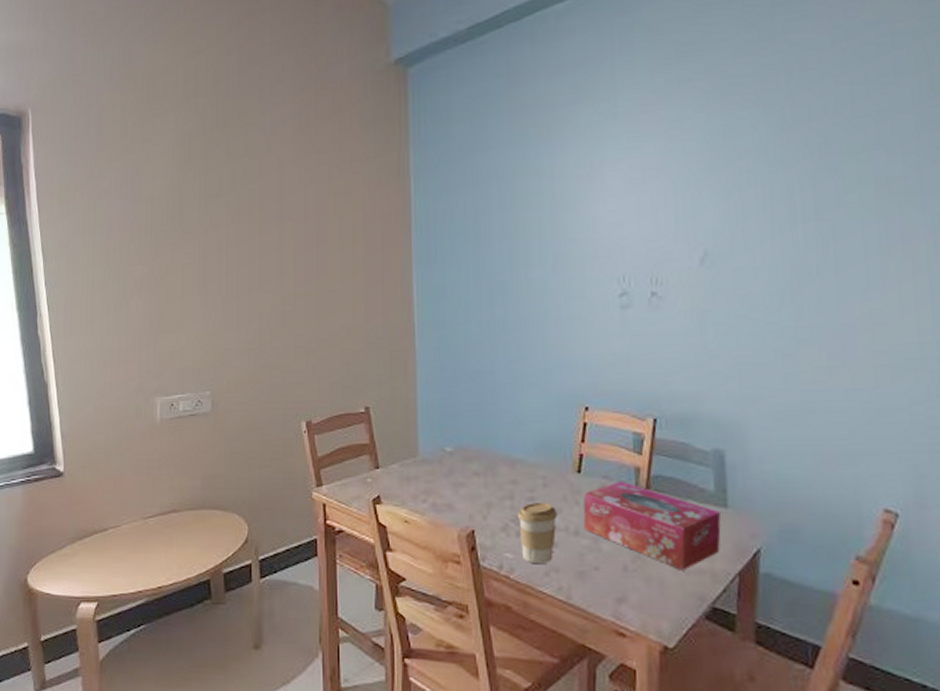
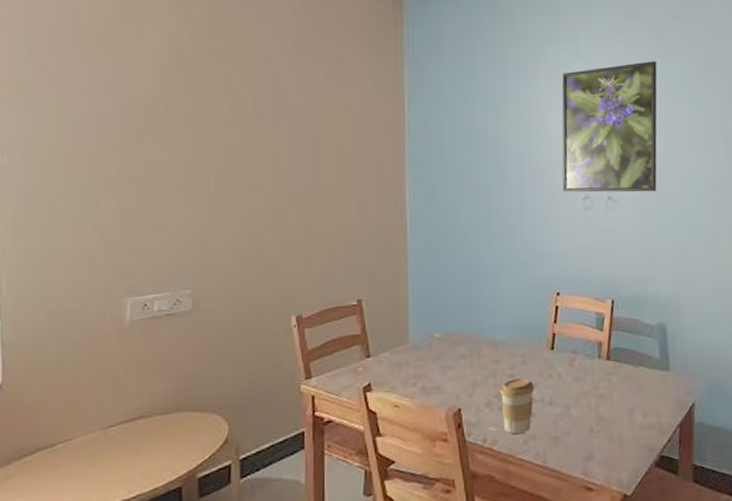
tissue box: present [583,481,721,571] -> none [556,354,665,427]
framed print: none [593,115,722,288] -> present [562,61,658,193]

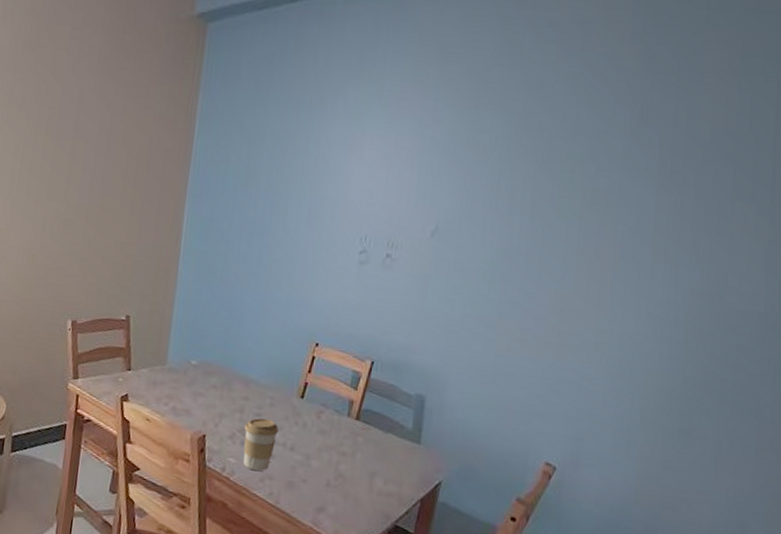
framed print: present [562,61,658,193] -> none [340,111,468,256]

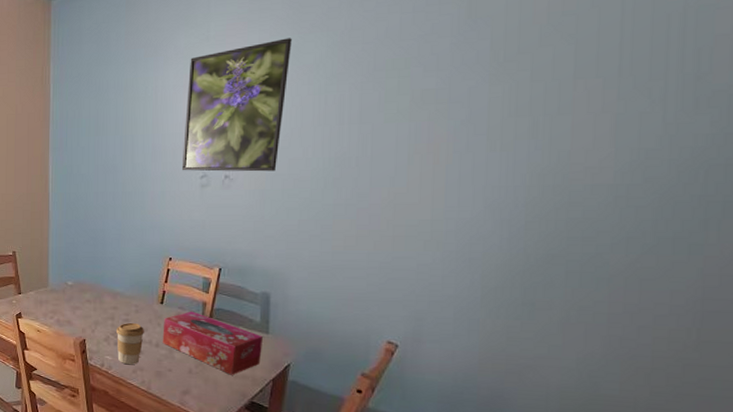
tissue box: none [298,409,414,492] -> present [162,311,263,375]
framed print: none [340,111,468,256] -> present [182,38,292,172]

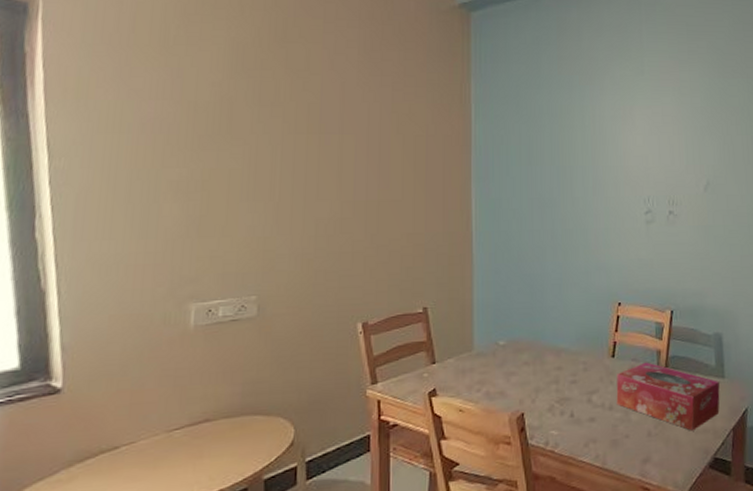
coffee cup: present [115,322,144,365] -> none [561,383,595,438]
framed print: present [182,38,292,172] -> none [625,80,719,208]

